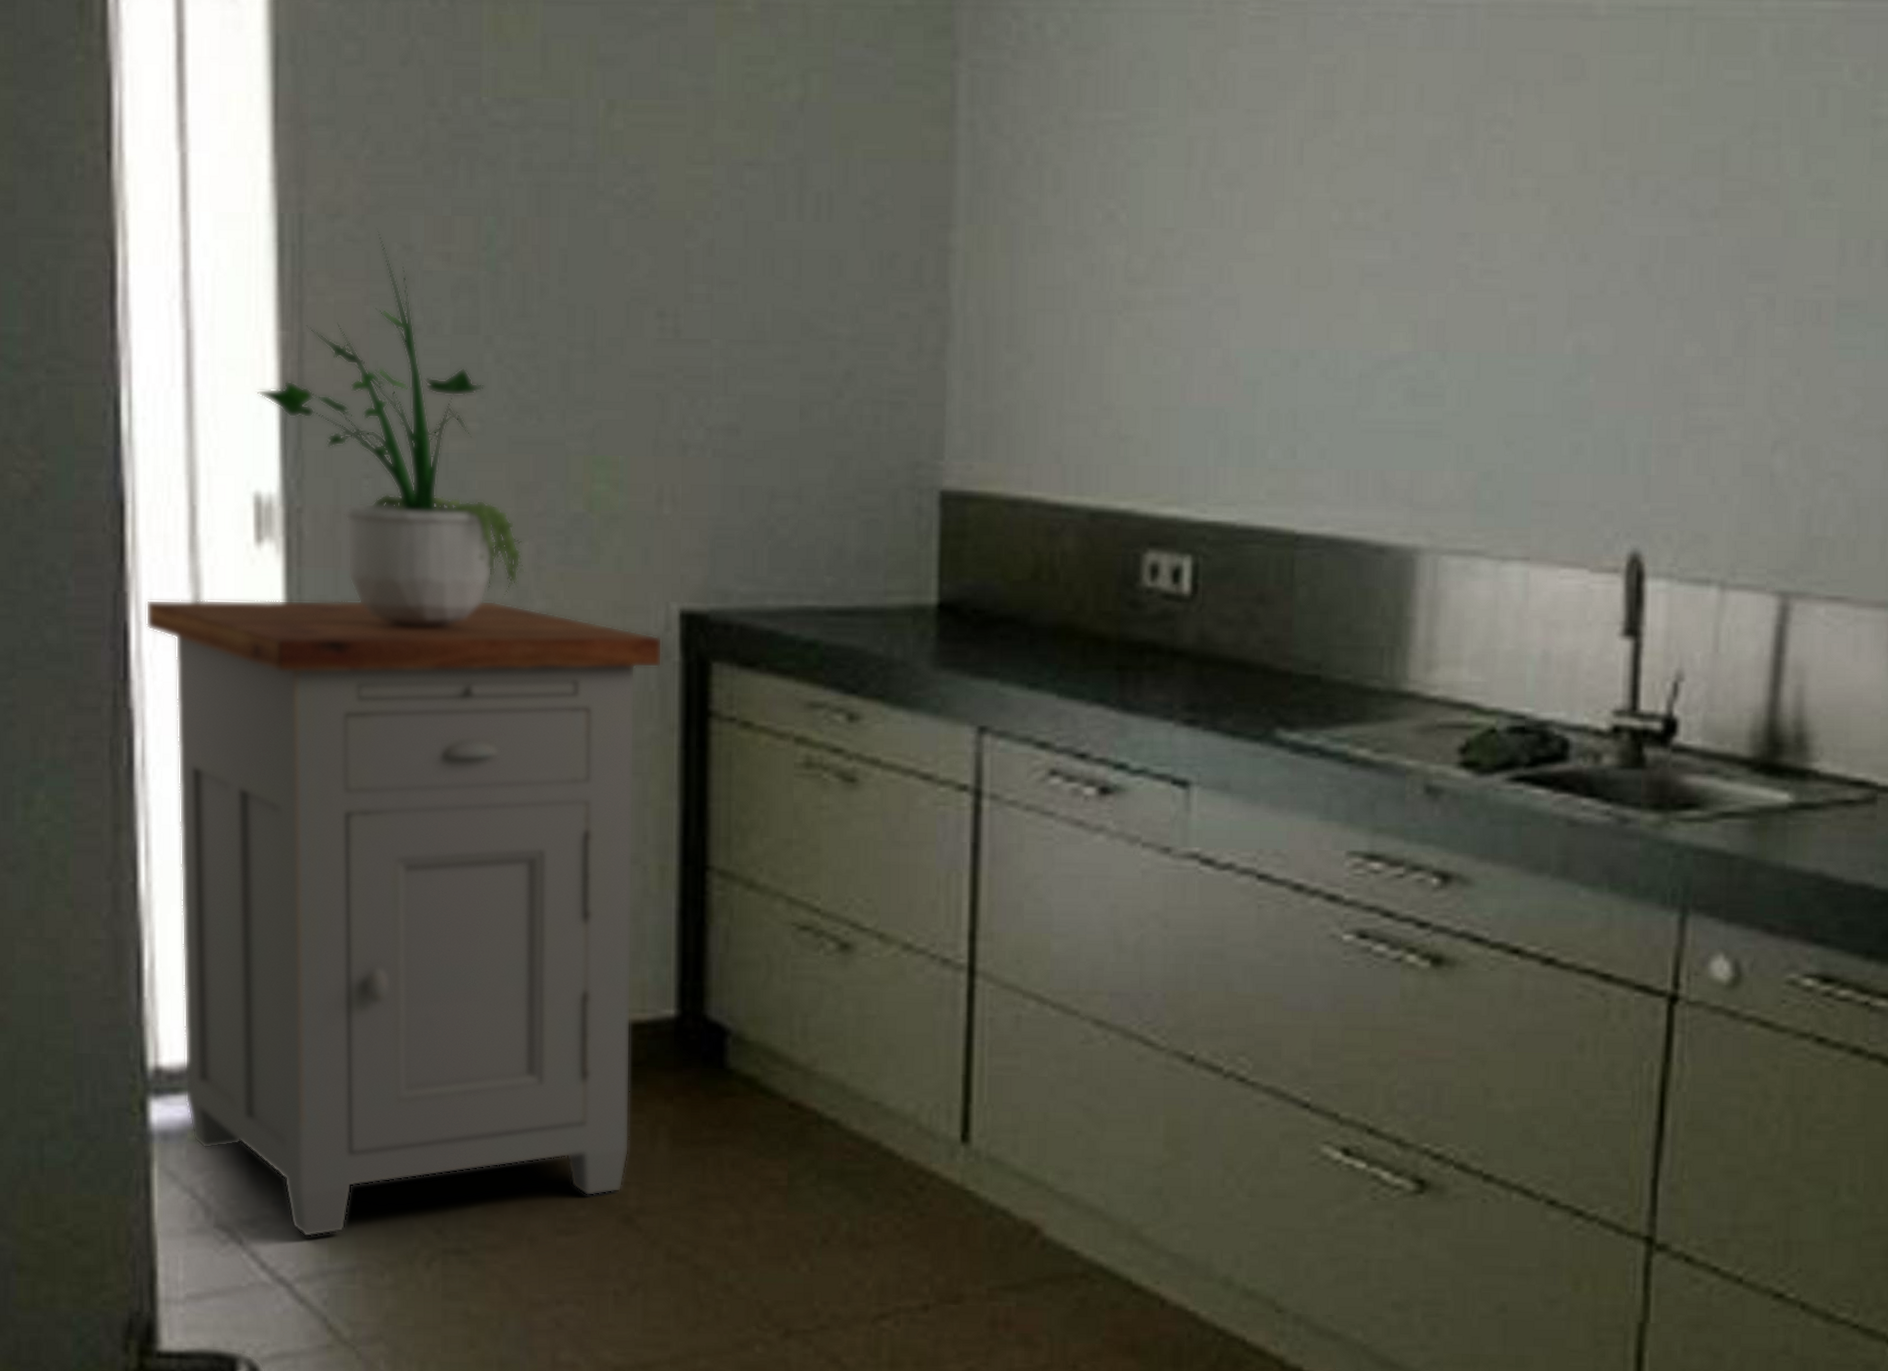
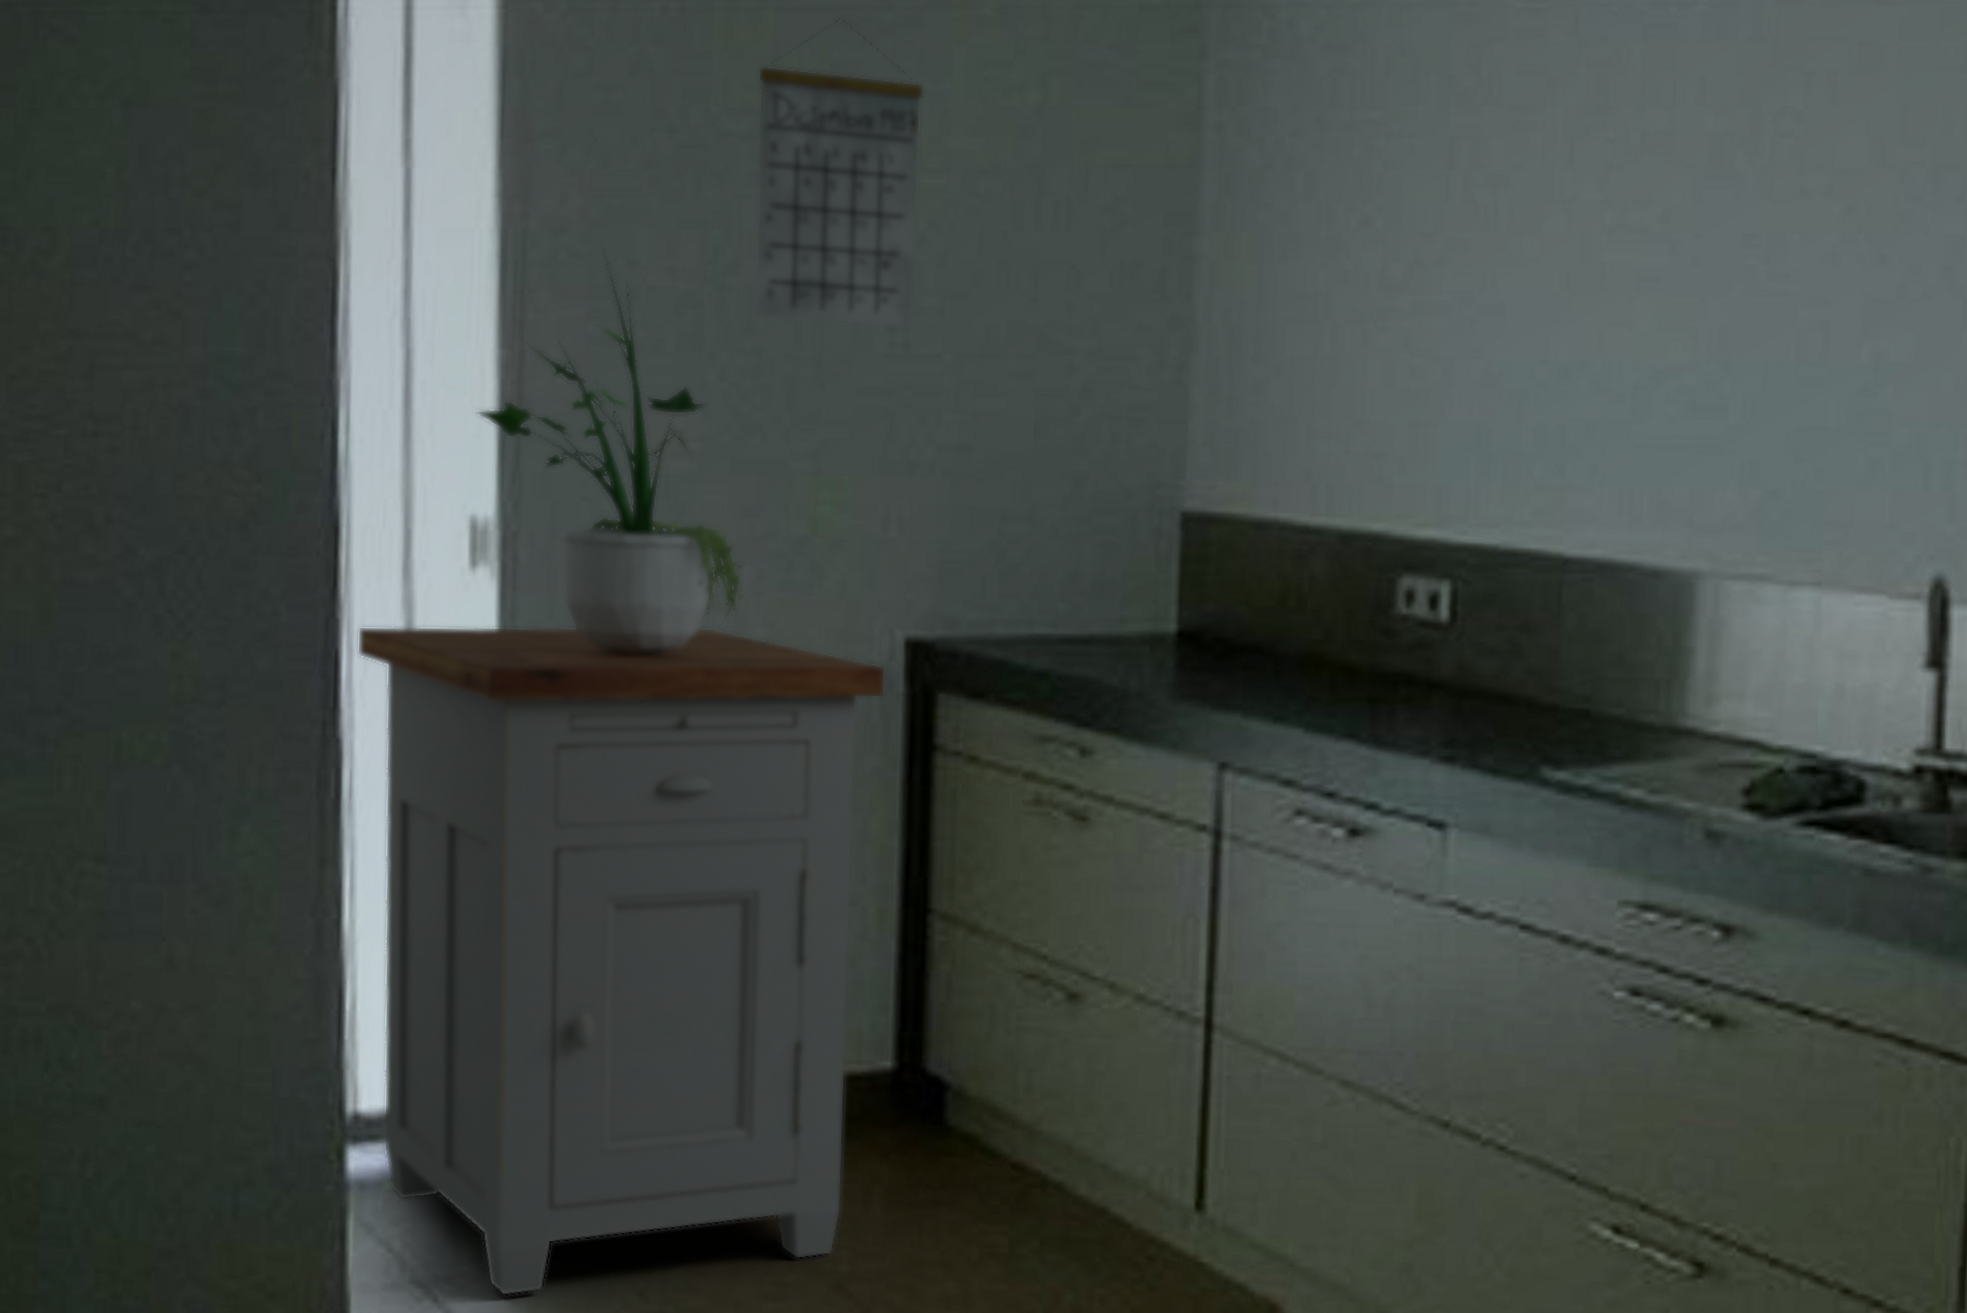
calendar: none [527,12,690,315] -> present [754,17,926,329]

